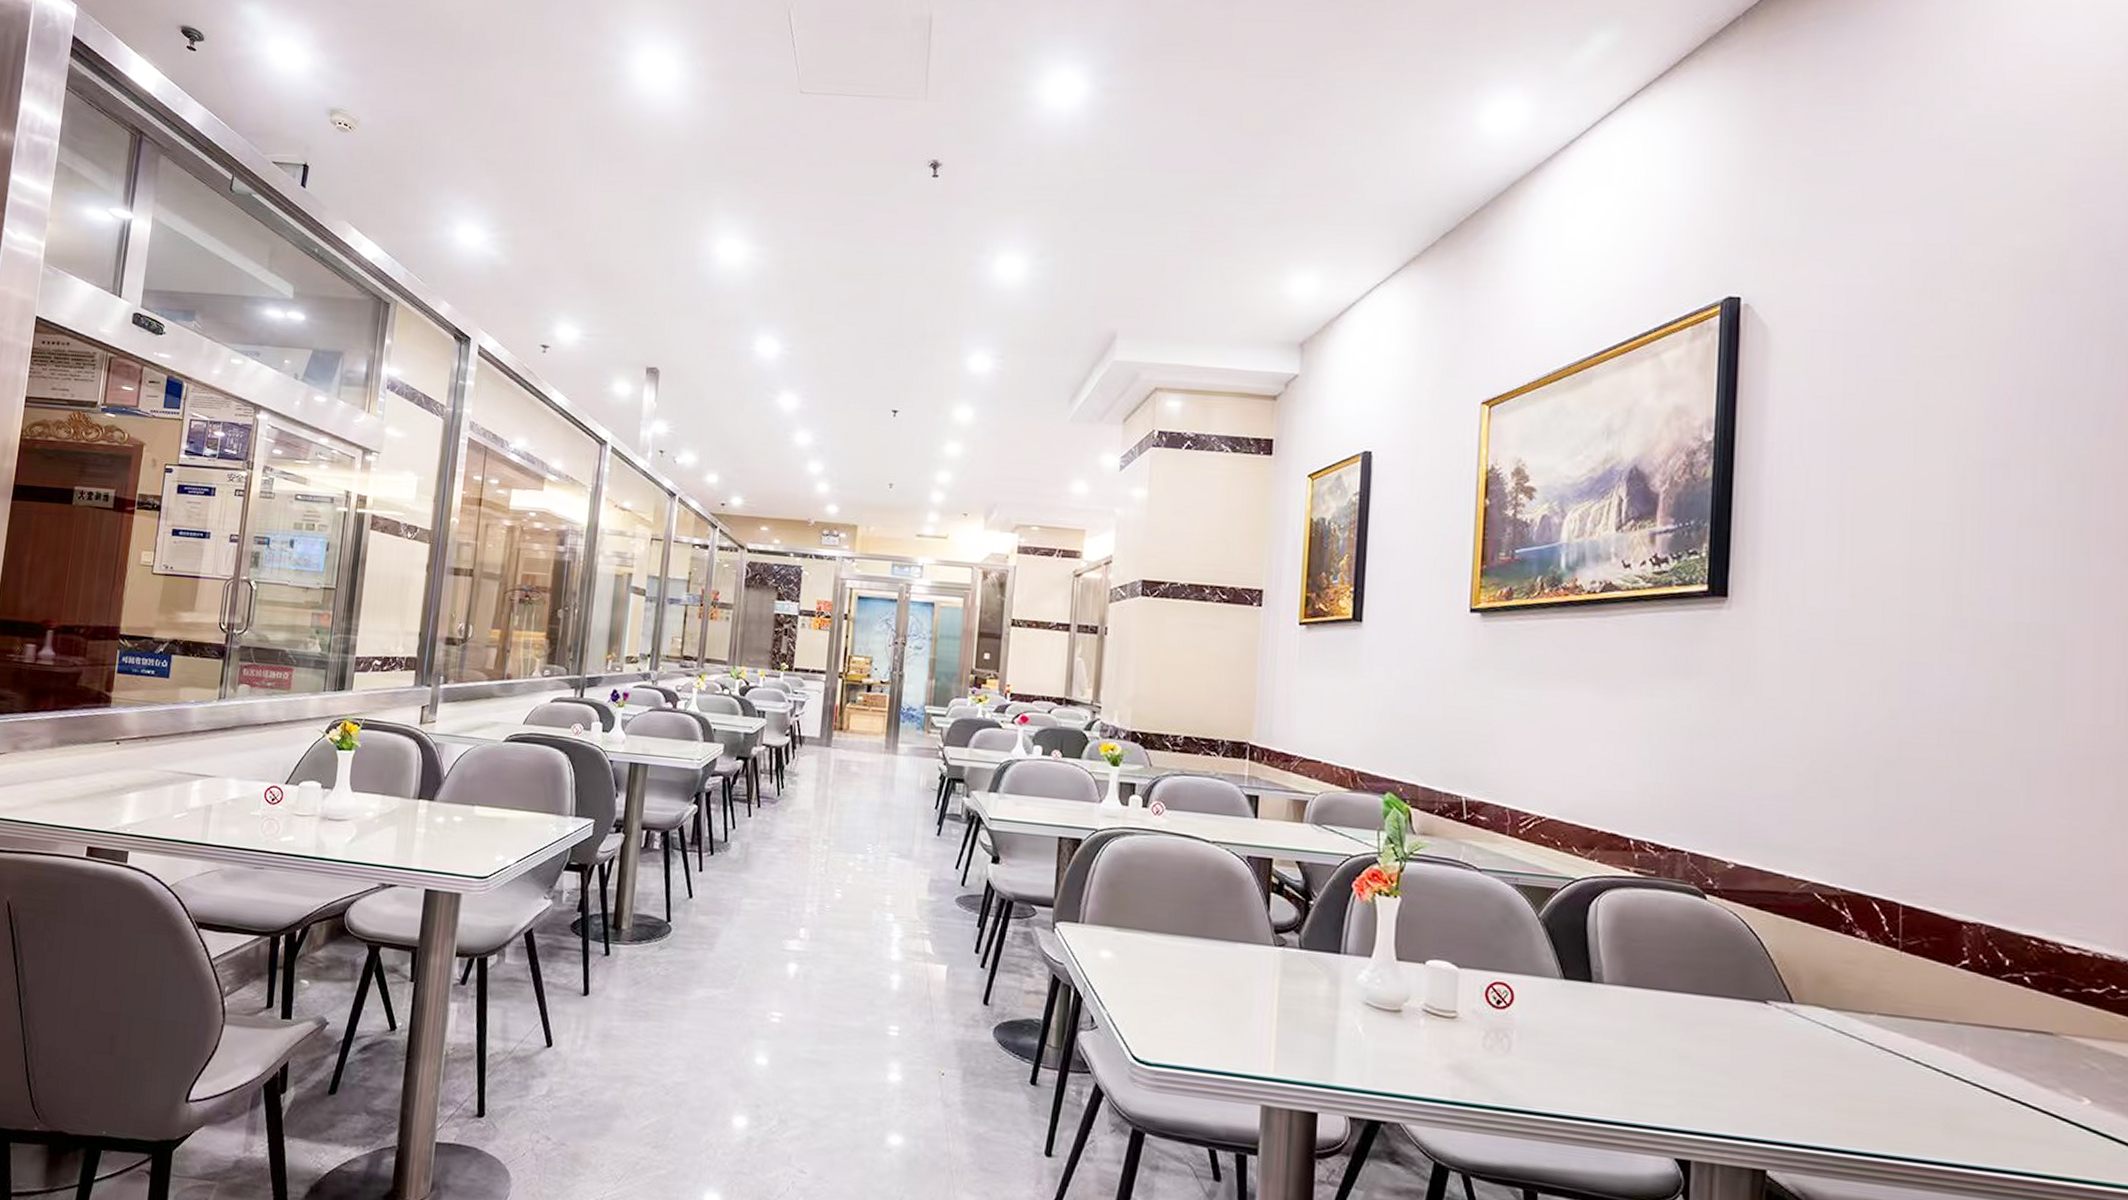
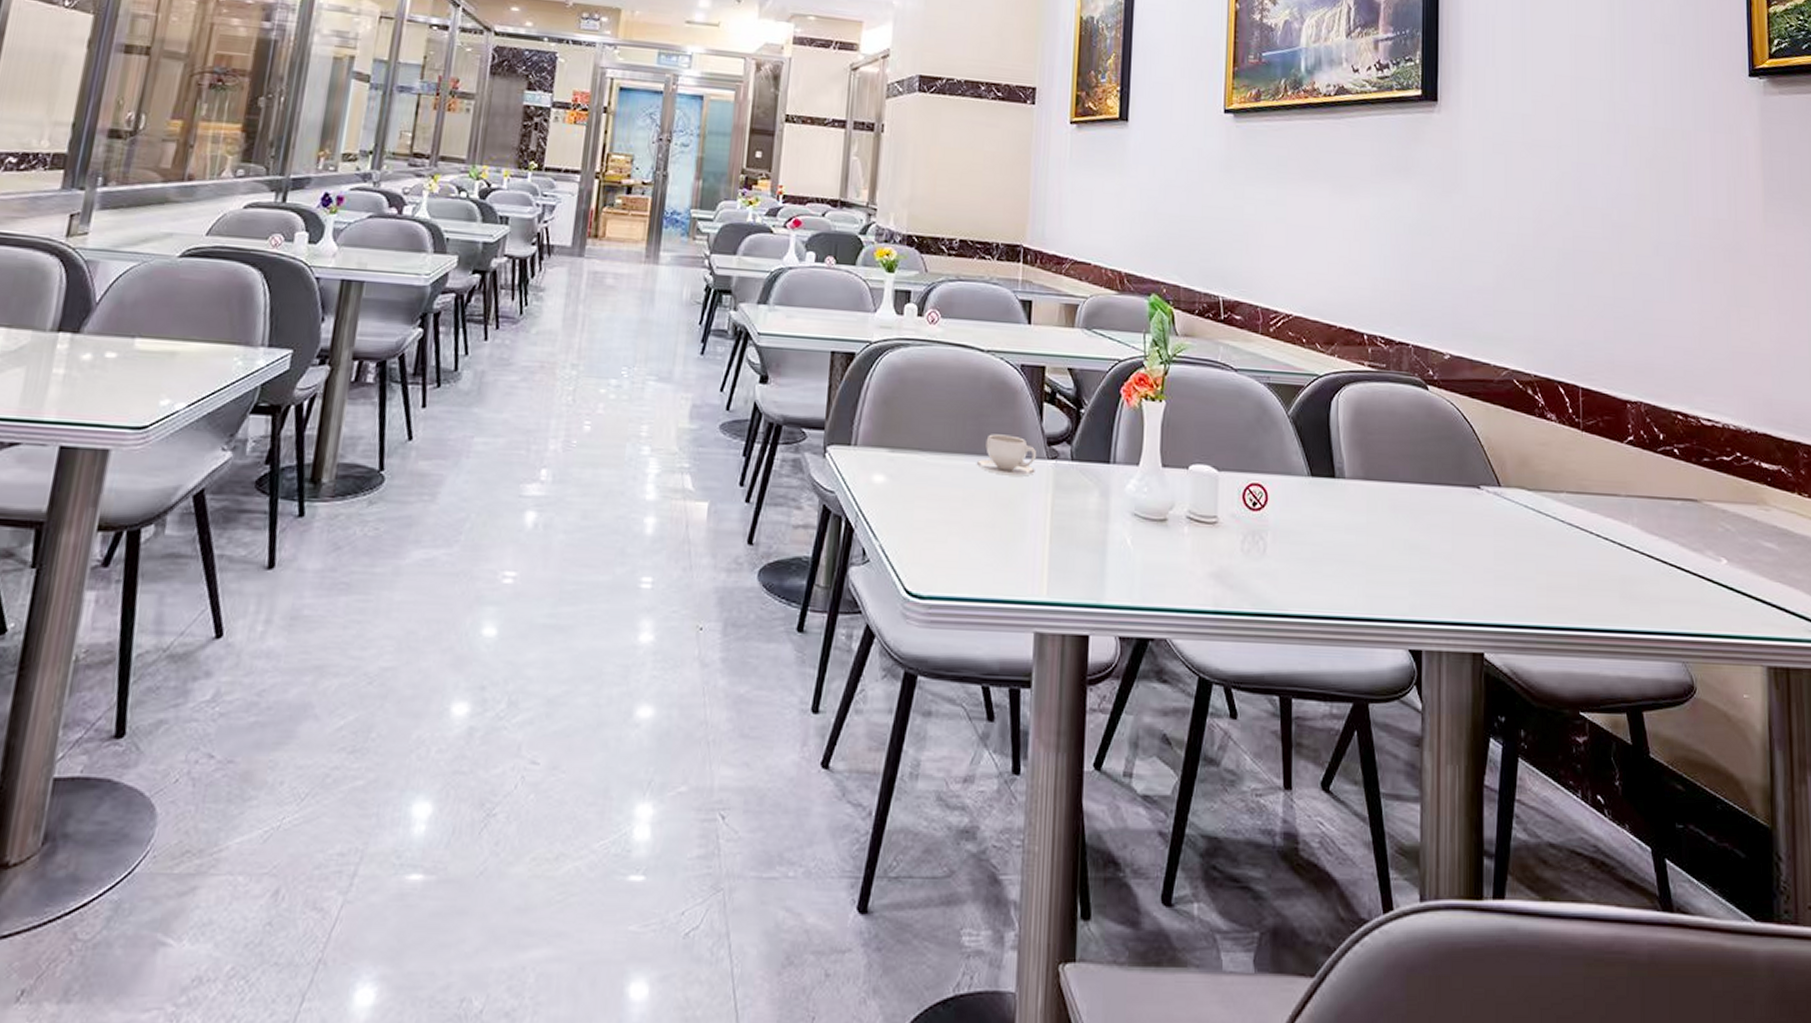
teacup: none [1202,919,1264,961] -> present [976,434,1037,477]

